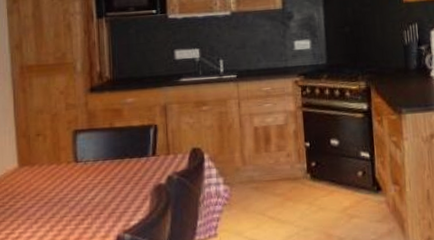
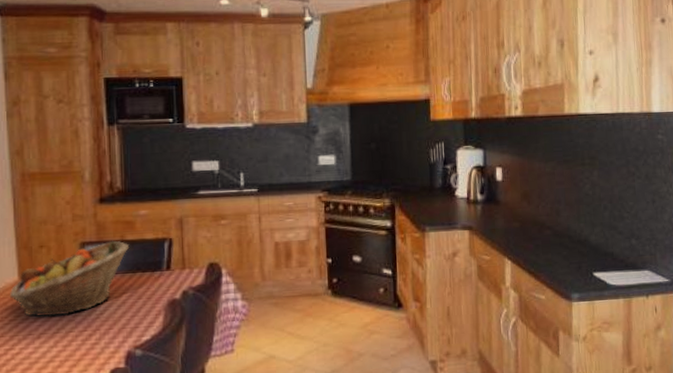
fruit basket: none [9,128,118,203] -> present [9,240,130,317]

